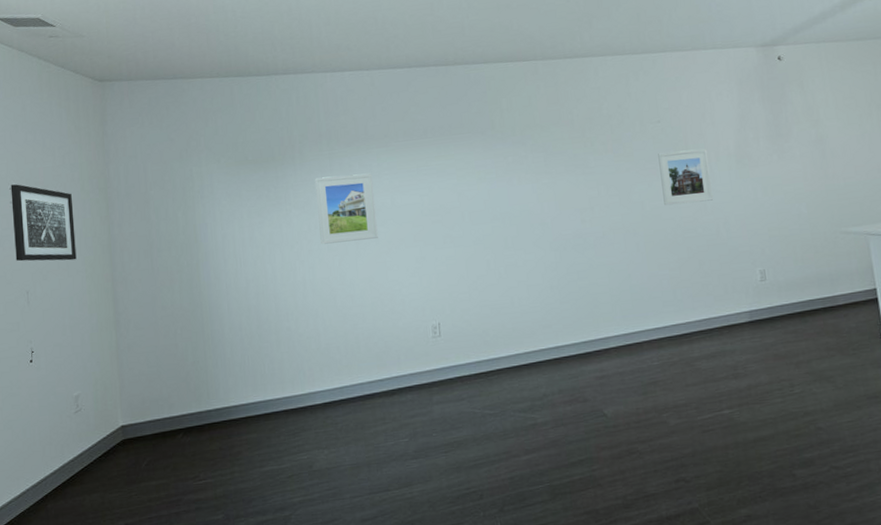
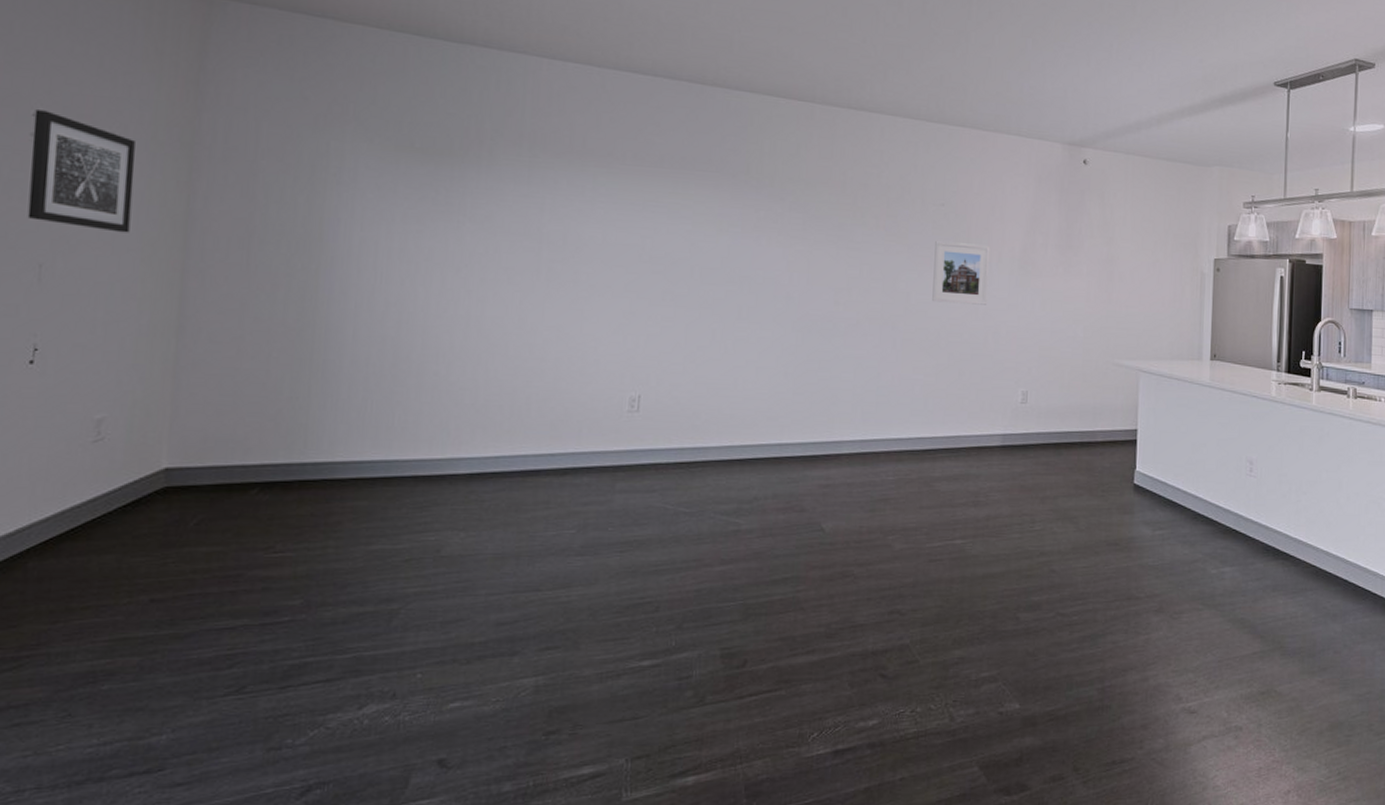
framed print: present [315,173,378,245] -> none [499,189,583,279]

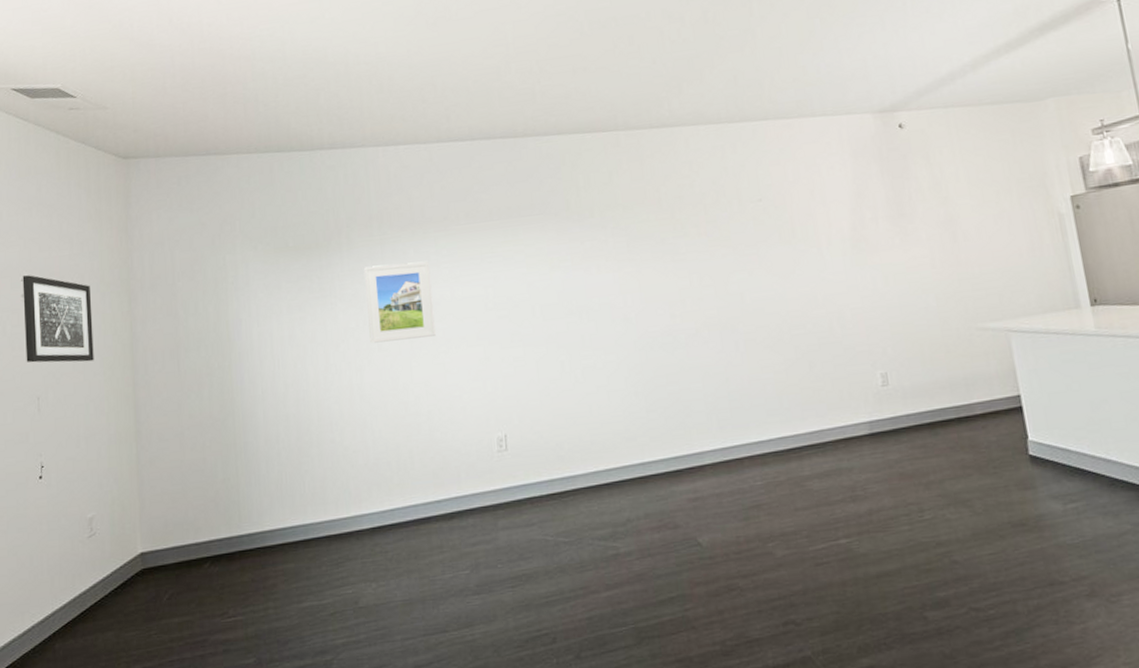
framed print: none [499,189,583,279] -> present [364,261,436,343]
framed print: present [932,240,991,305] -> none [759,232,826,298]

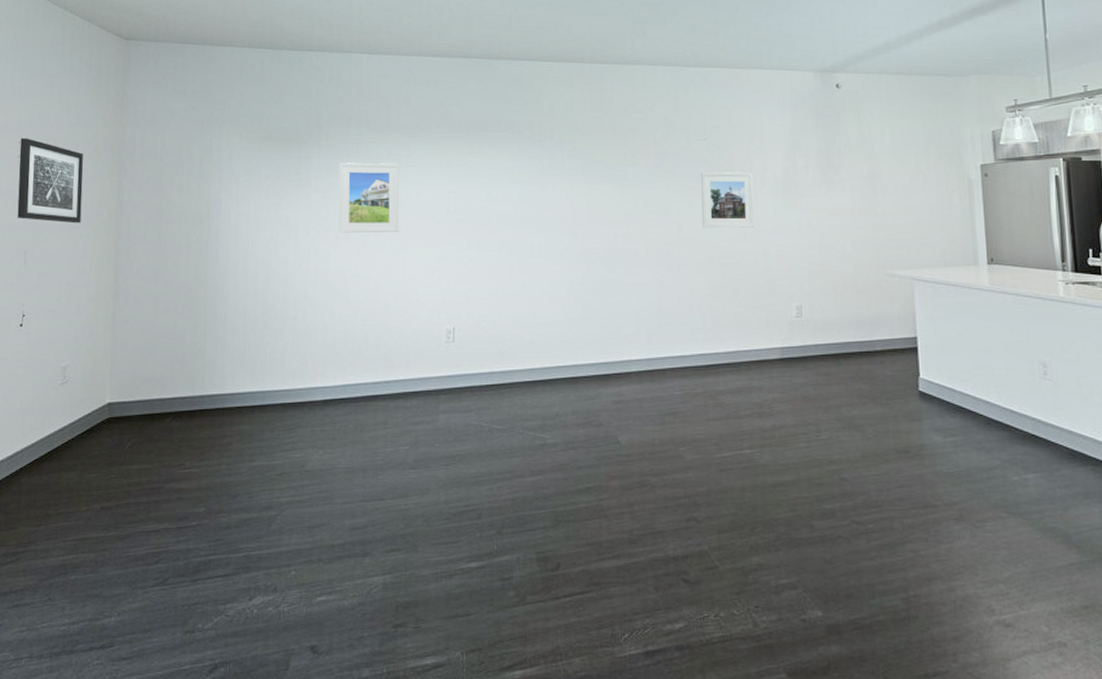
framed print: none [759,232,826,298] -> present [701,171,755,228]

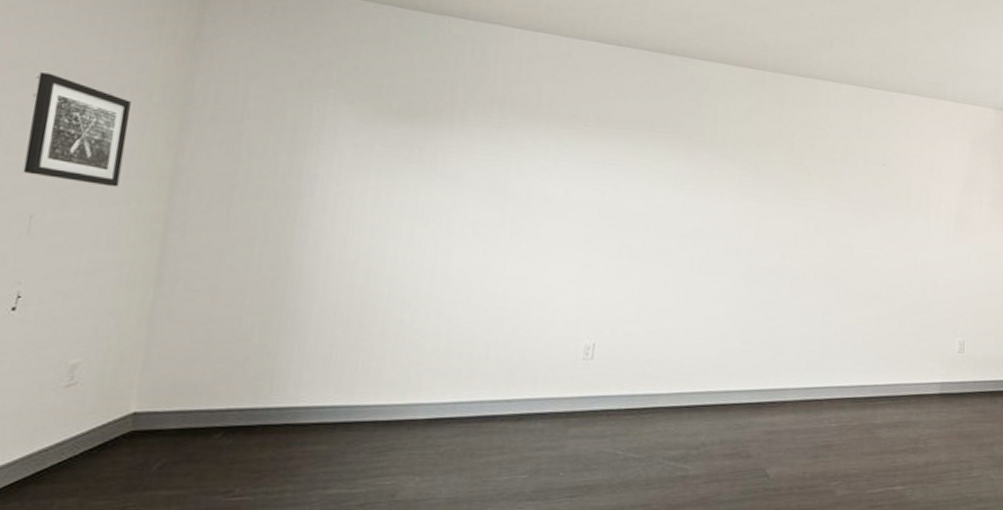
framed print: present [339,162,400,233] -> none [465,147,548,232]
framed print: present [701,171,755,228] -> none [874,197,929,259]

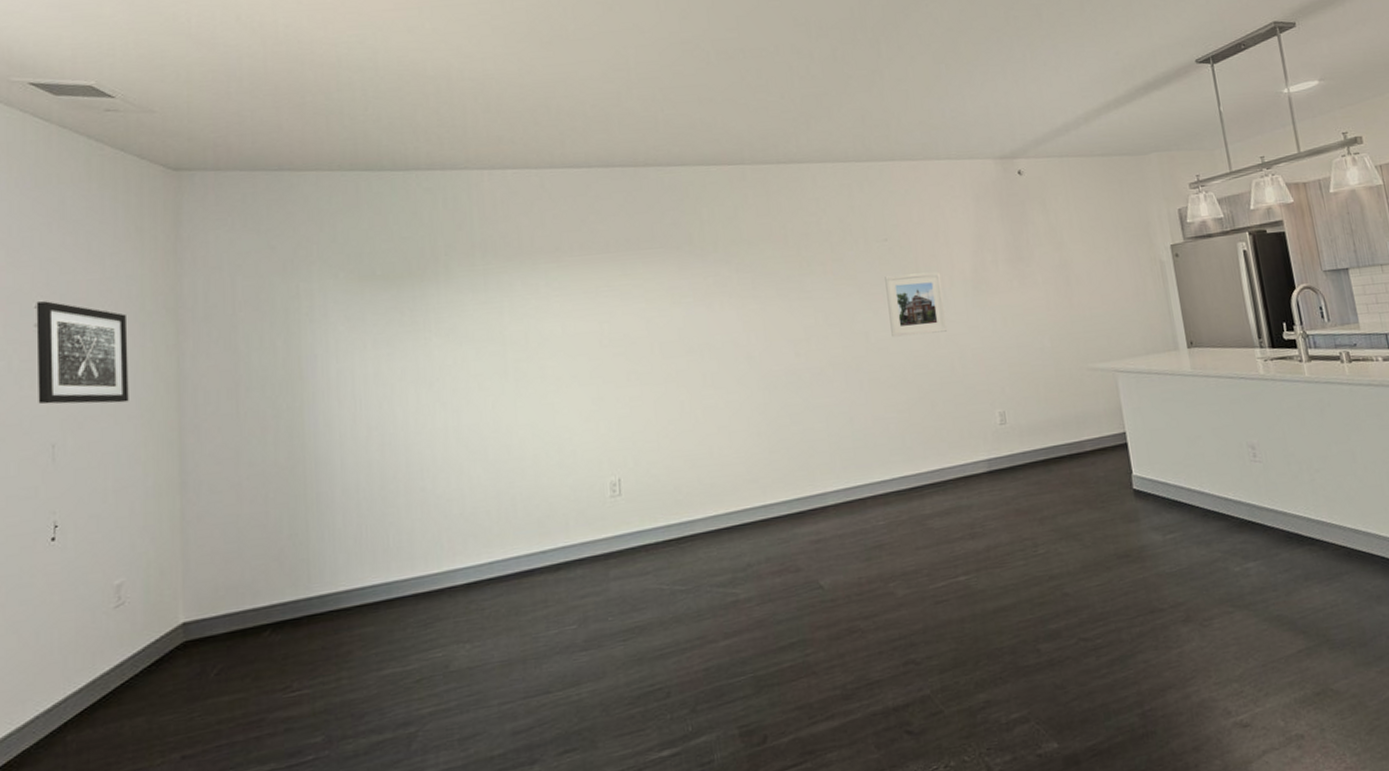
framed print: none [874,197,929,259] -> present [885,272,948,337]

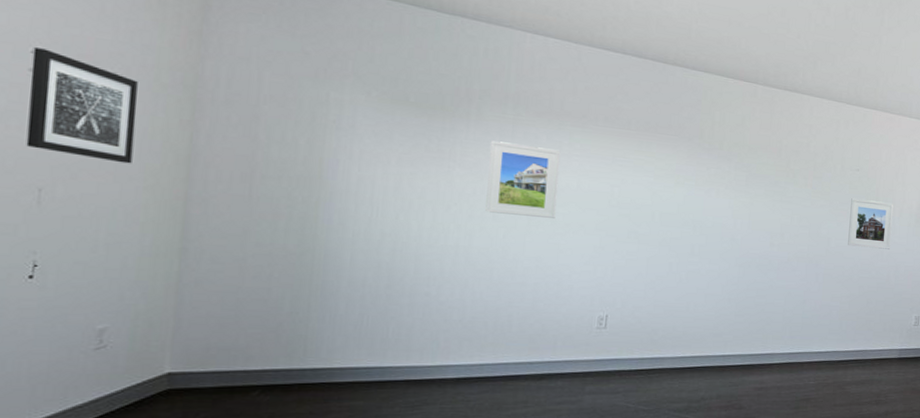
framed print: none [464,294,544,382] -> present [485,141,561,218]

